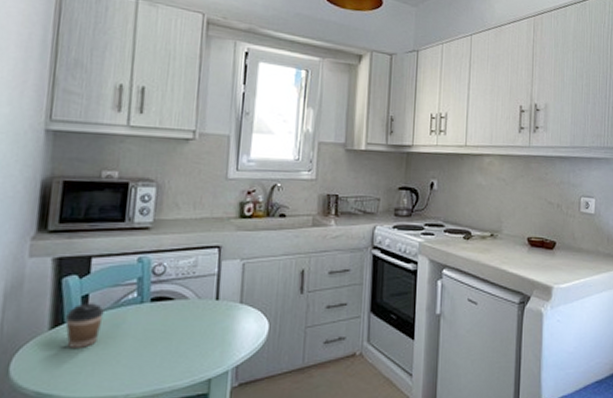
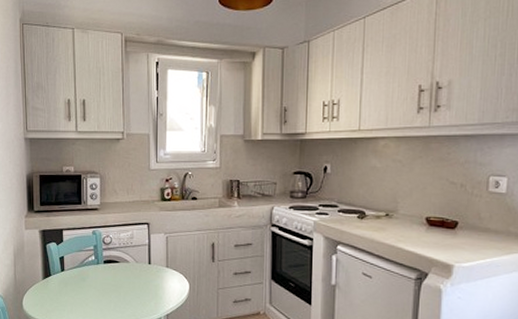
coffee cup: present [65,303,104,348] -> none [52,262,74,293]

